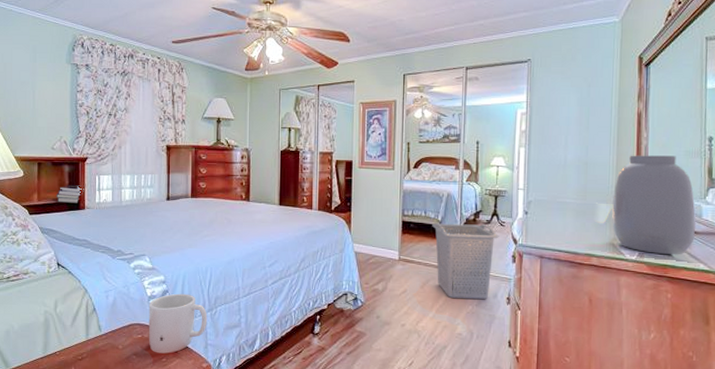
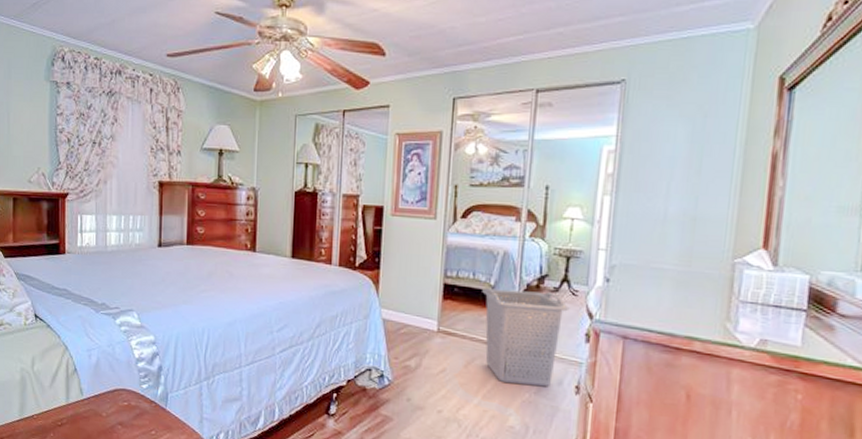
books: present [56,185,86,203] -> none [33,224,67,246]
mug: present [148,293,208,354] -> none [135,357,204,426]
vase: present [612,155,696,255] -> none [725,209,847,345]

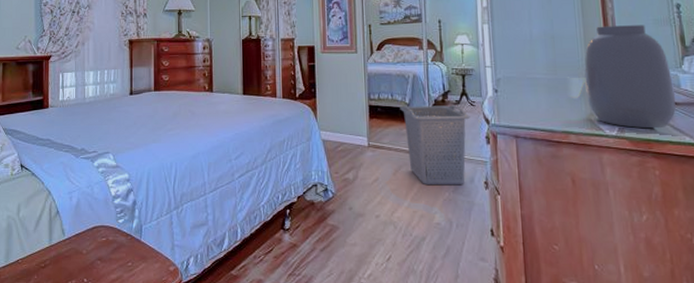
vase: none [725,209,847,345] -> present [584,25,676,129]

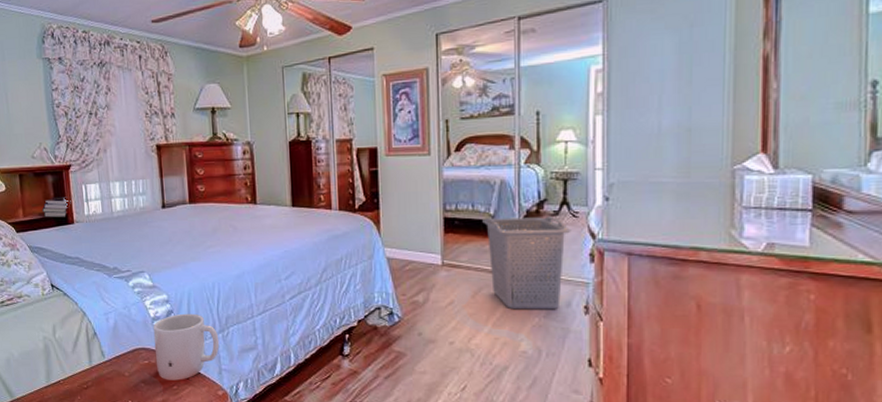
books: none [20,84,50,102] -> present [41,197,73,218]
mug: none [113,191,174,257] -> present [153,313,220,381]
vase: present [584,25,676,129] -> none [727,110,852,244]

